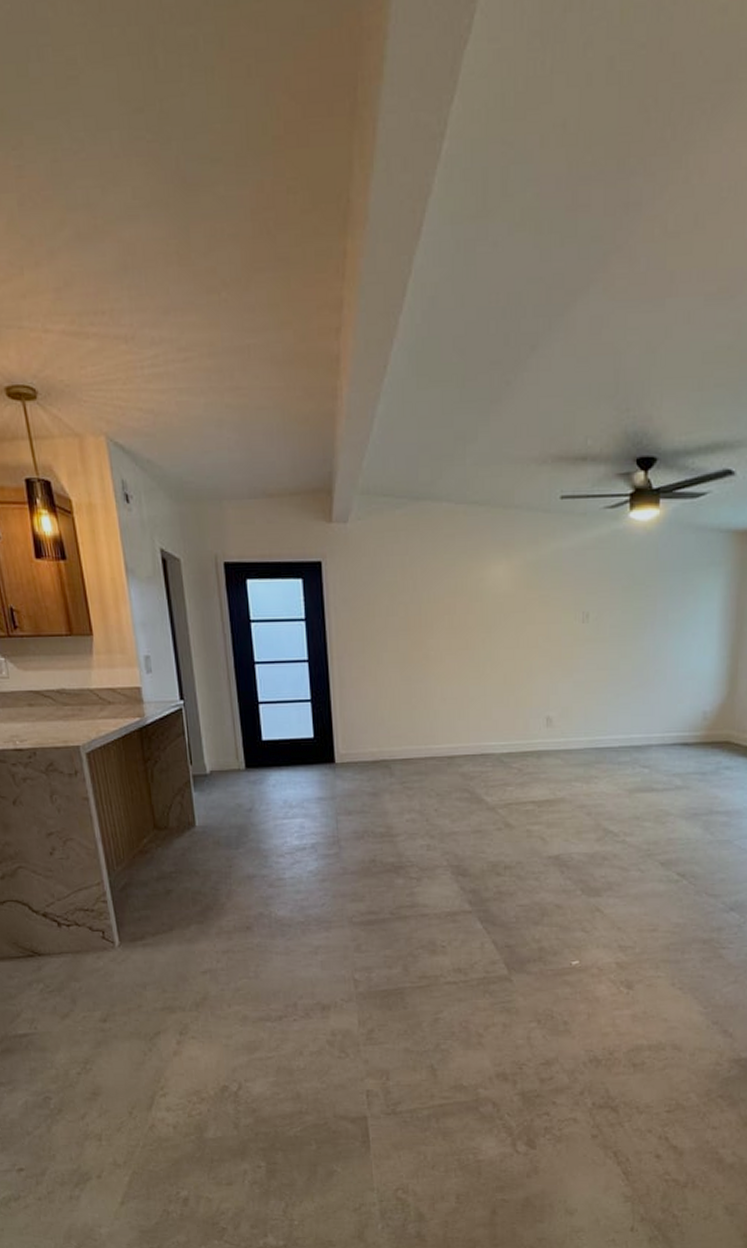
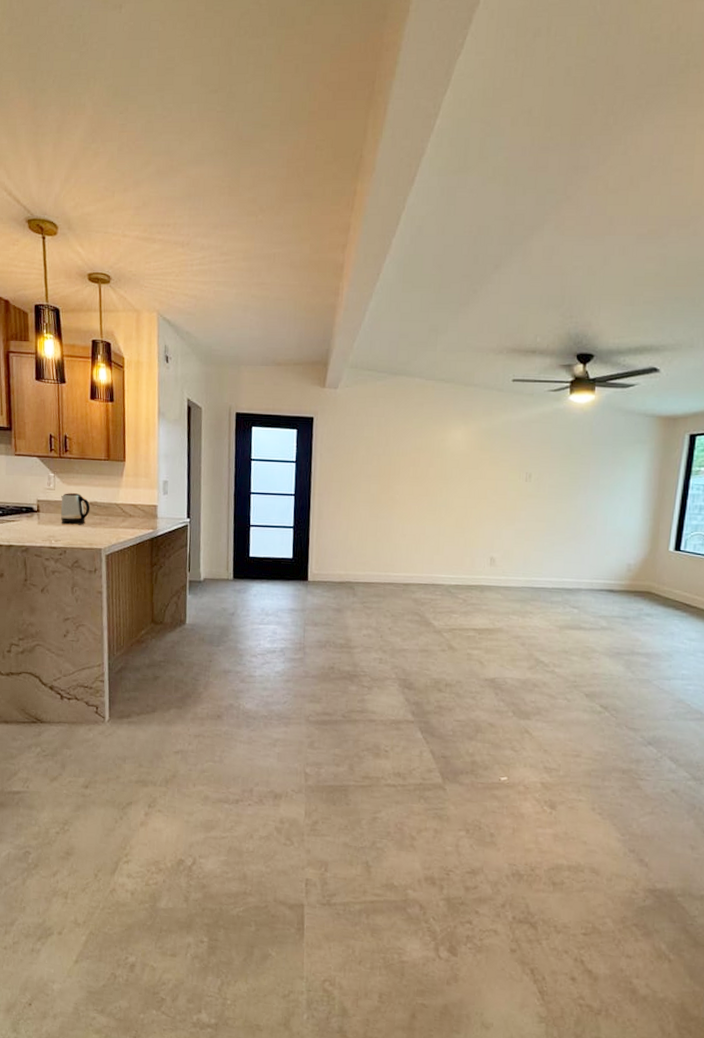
kettle: none [18,679,58,720] -> present [60,492,91,525]

